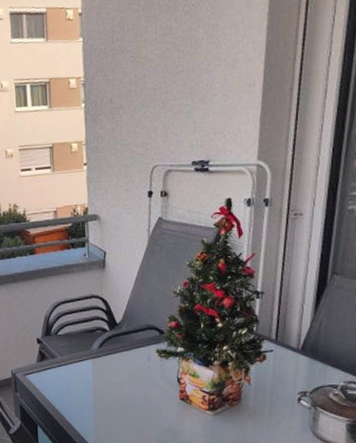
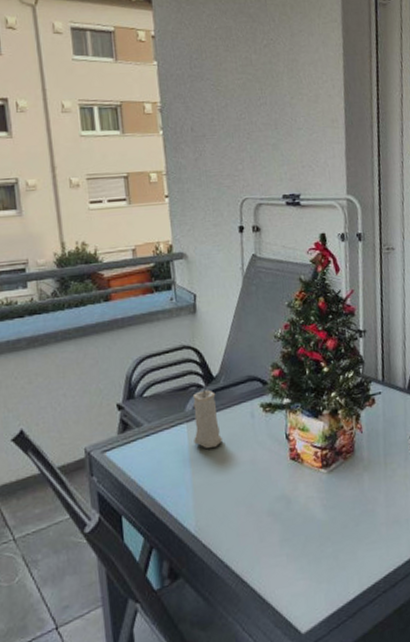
candle: none [97,331,122,381] -> present [192,387,223,448]

